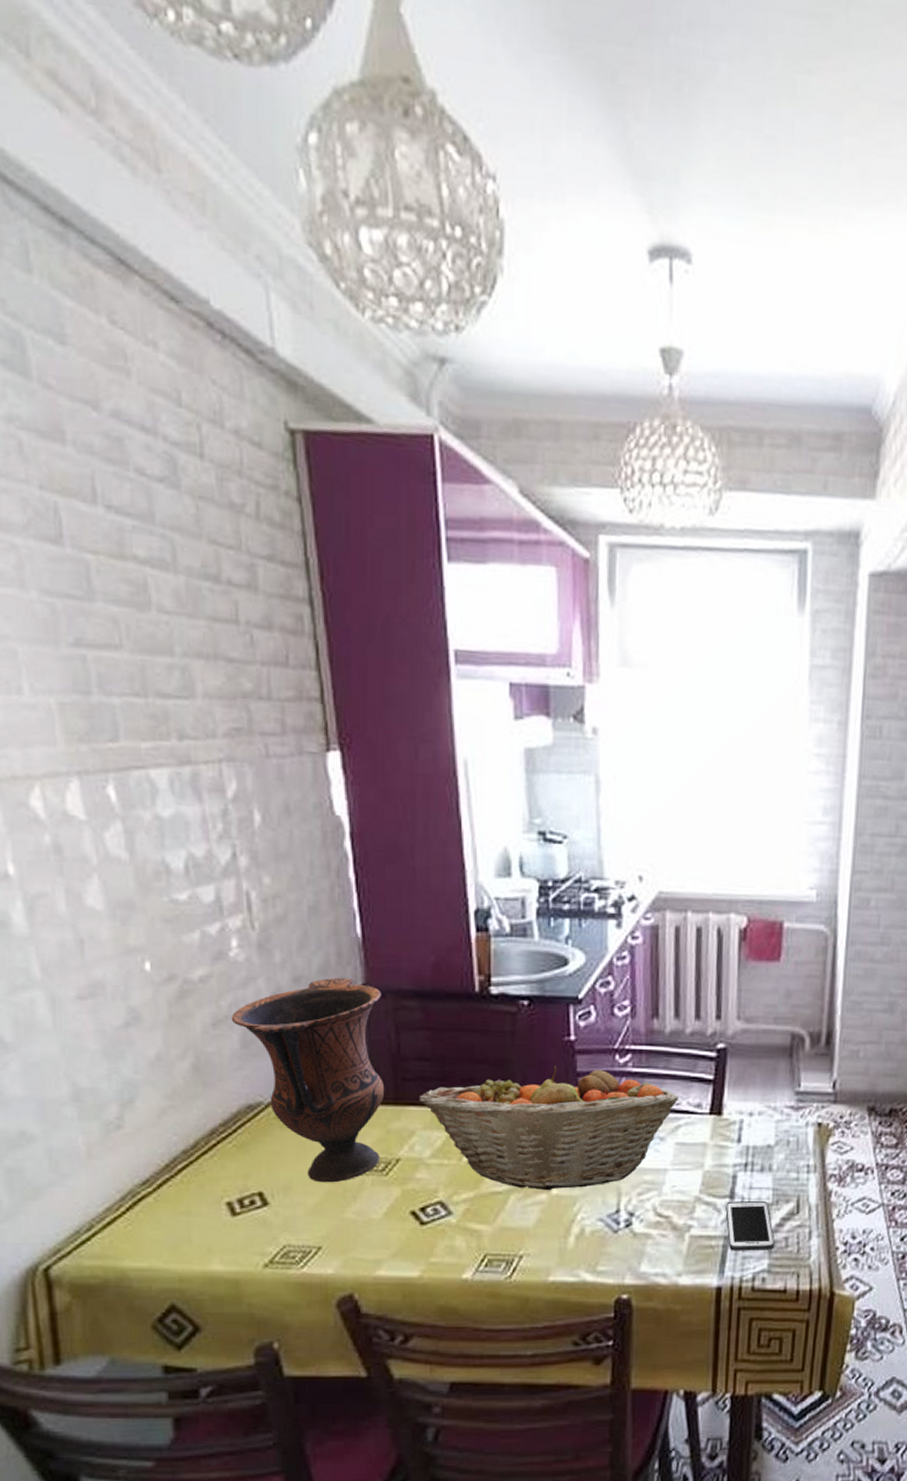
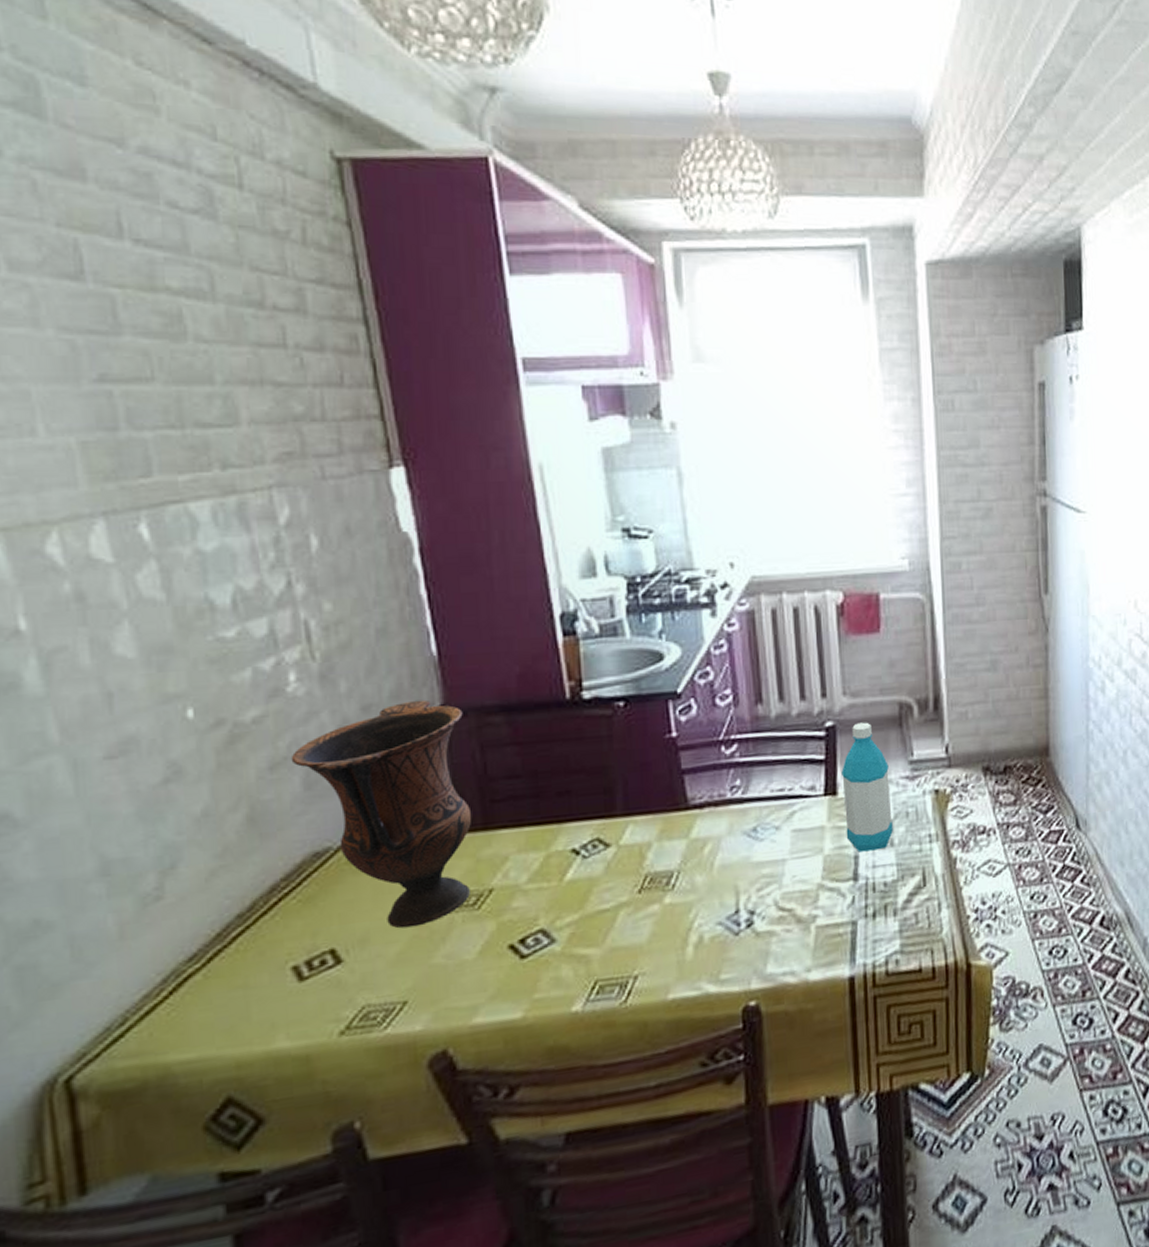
fruit basket: present [419,1066,679,1191] -> none [511,764,791,902]
cell phone: present [725,1200,775,1251] -> none [850,877,904,936]
water bottle: none [727,1048,775,1173] -> present [841,722,893,852]

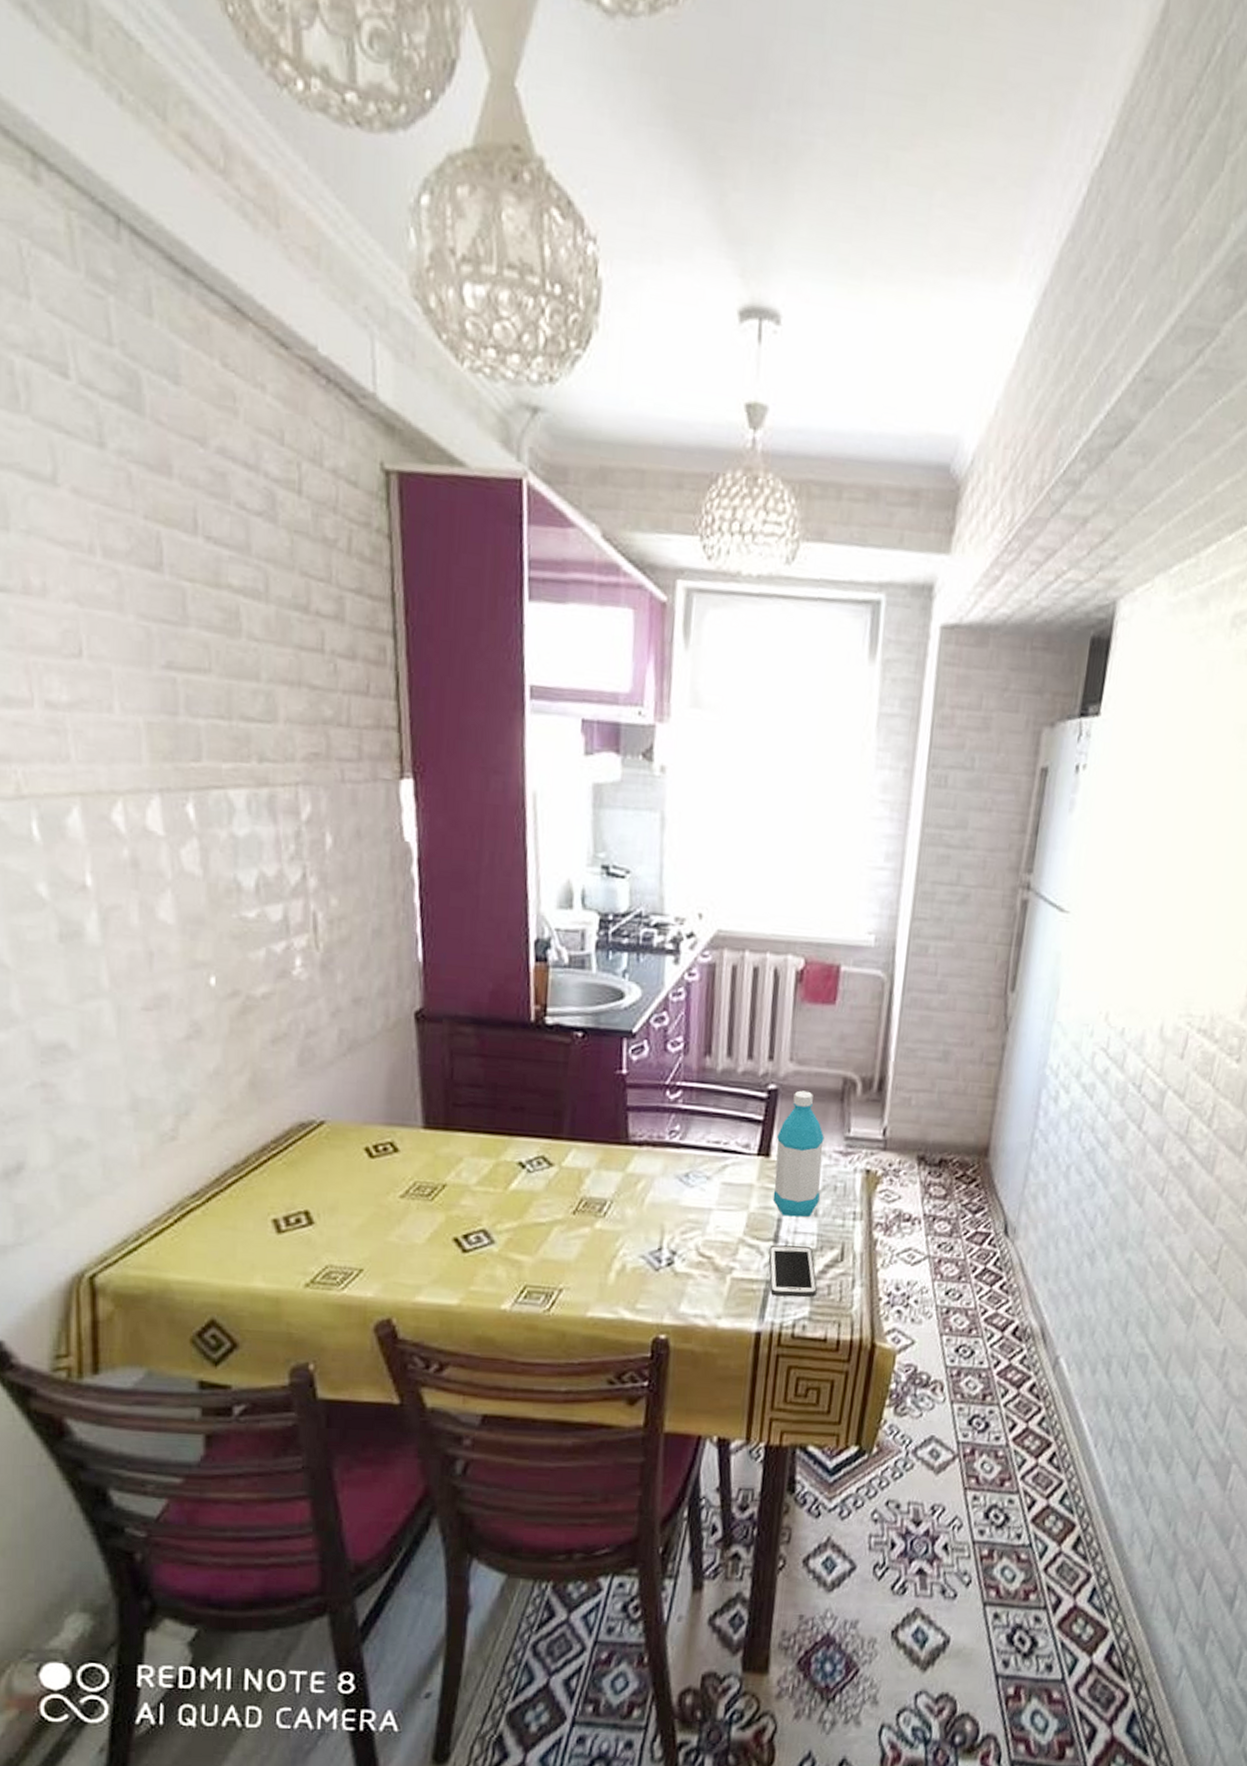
vase: present [290,700,472,929] -> none [290,1000,438,1205]
cell phone: none [850,877,904,936] -> present [769,1245,817,1298]

